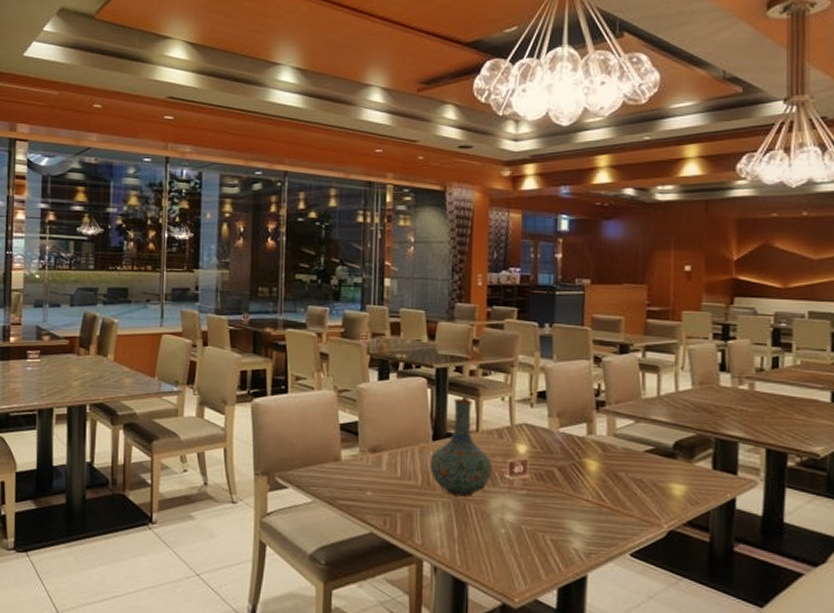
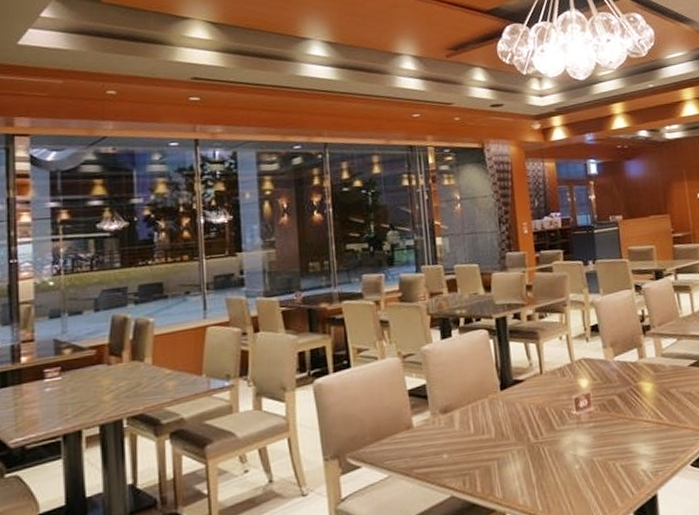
vase: present [430,399,492,497] -> none [500,344,561,442]

